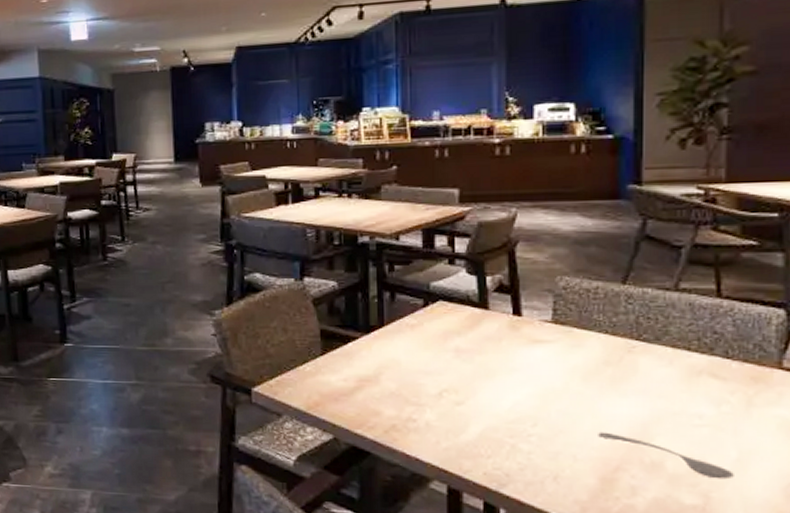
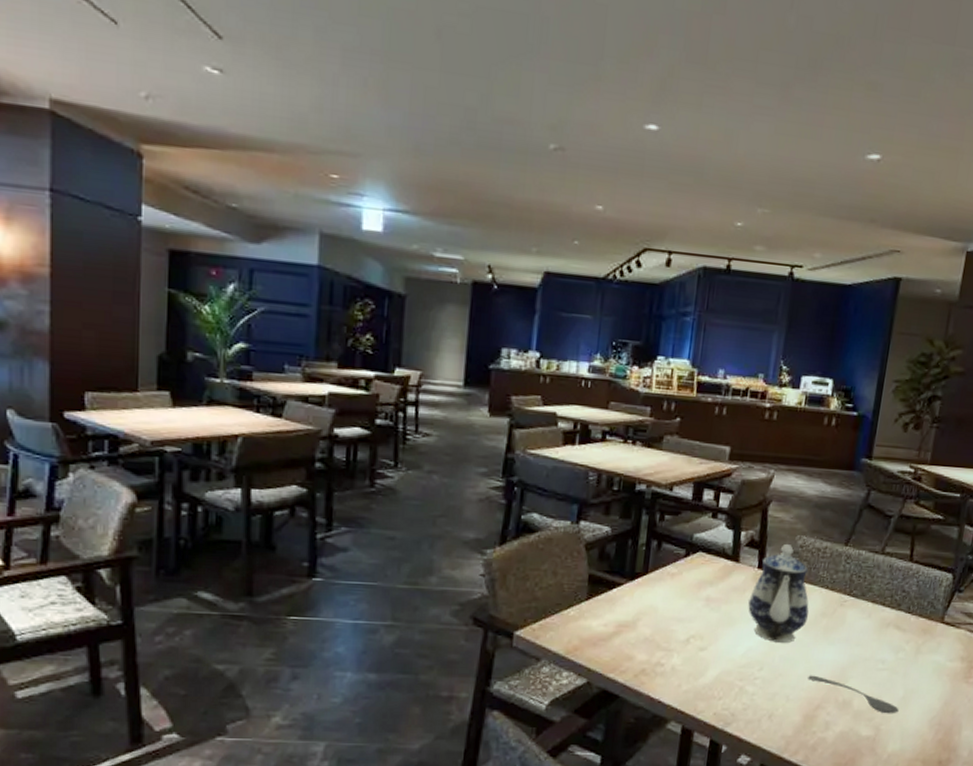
teapot: none [508,286,586,396] -> present [748,543,809,643]

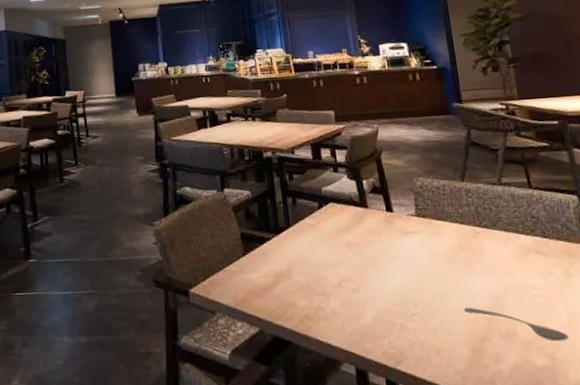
teapot: present [748,543,809,643] -> none [386,186,447,278]

